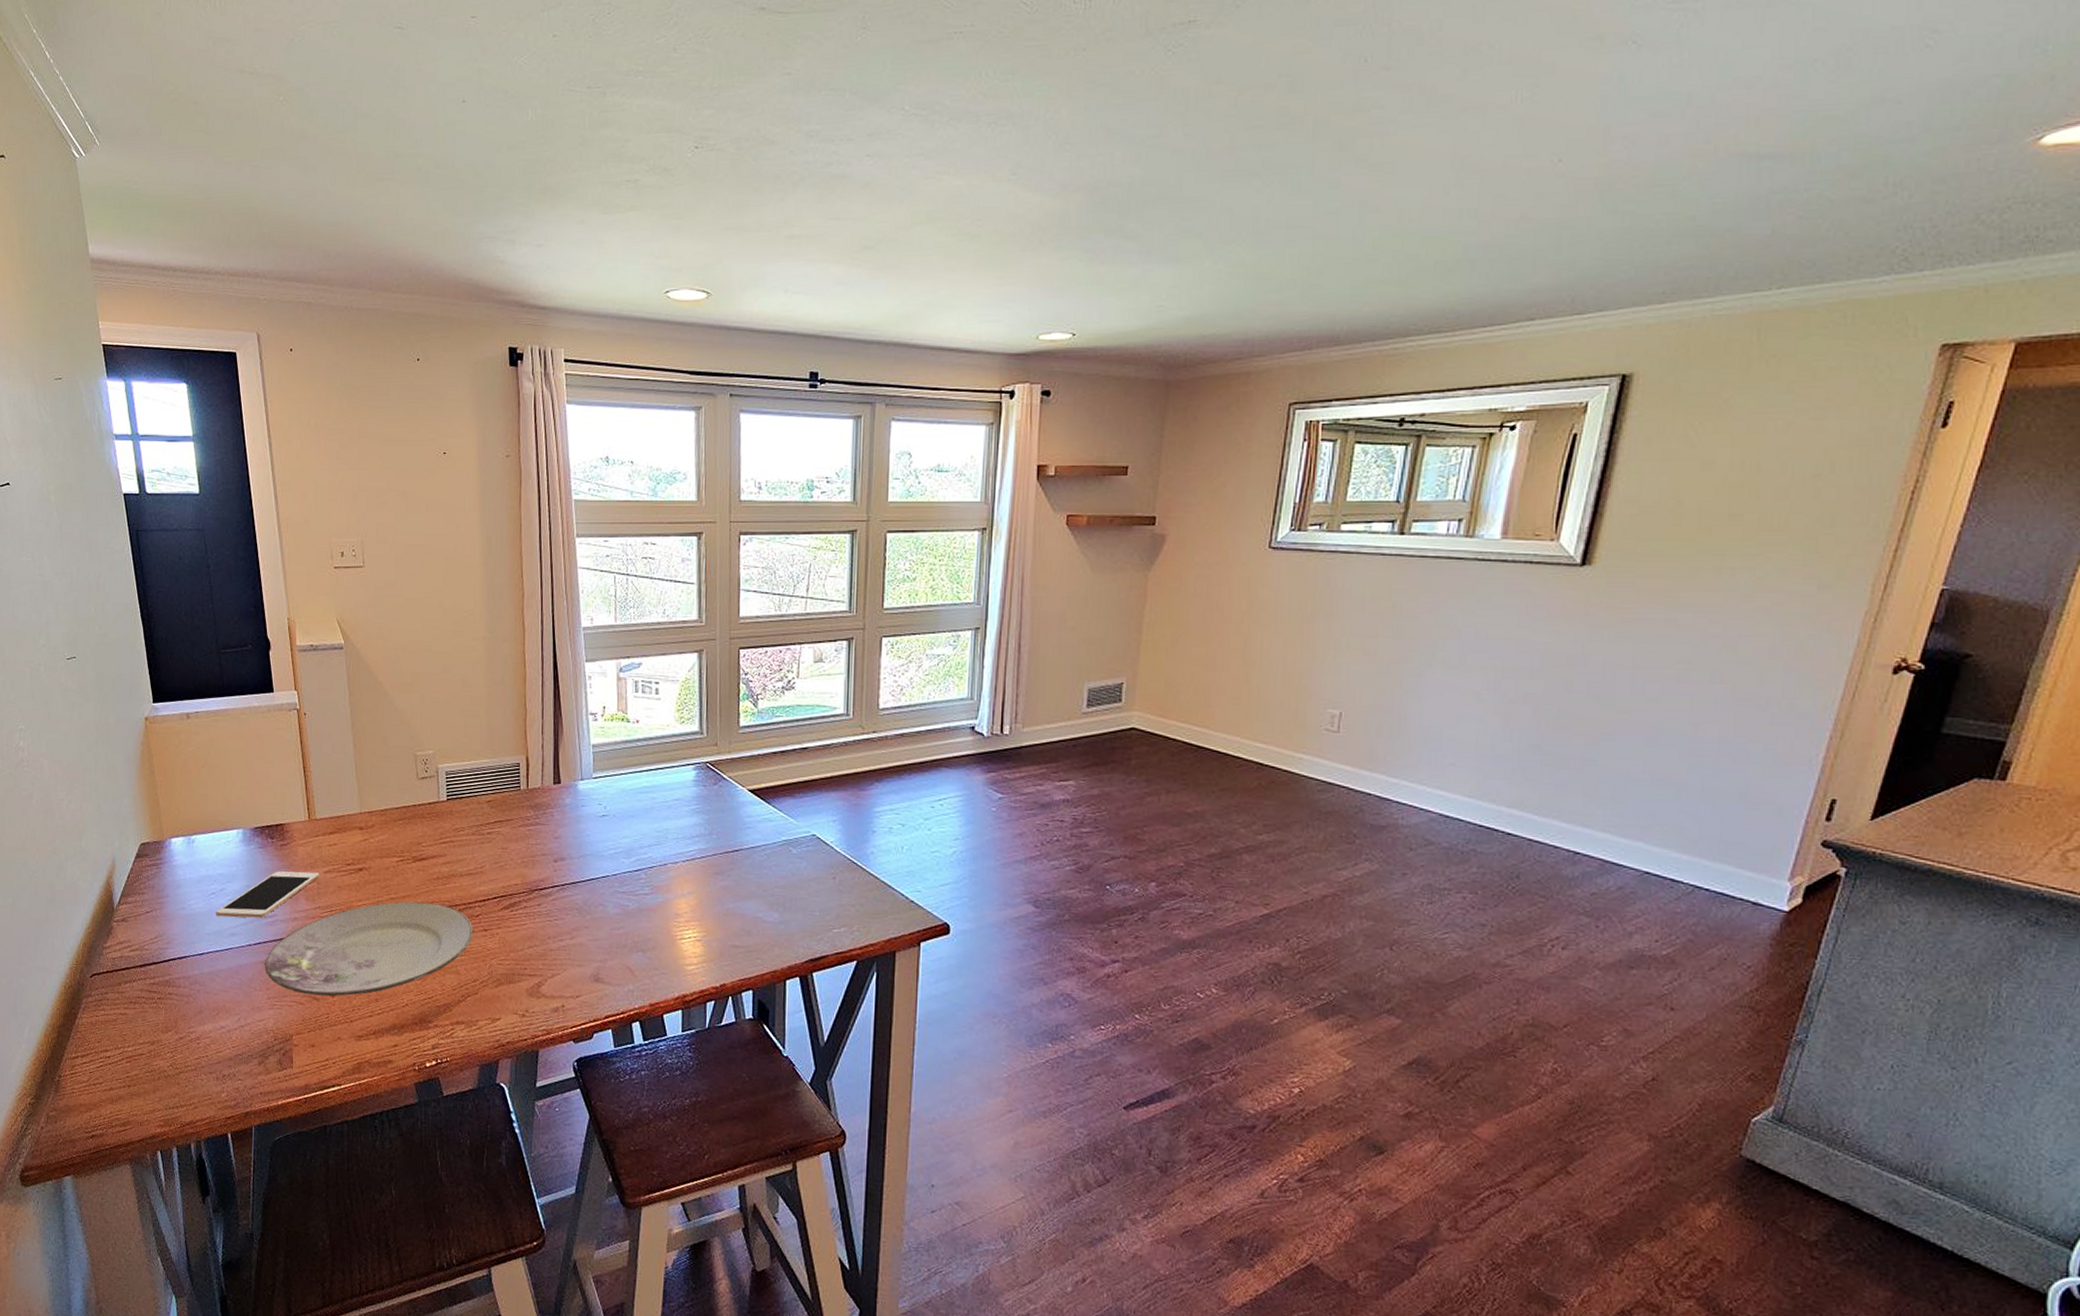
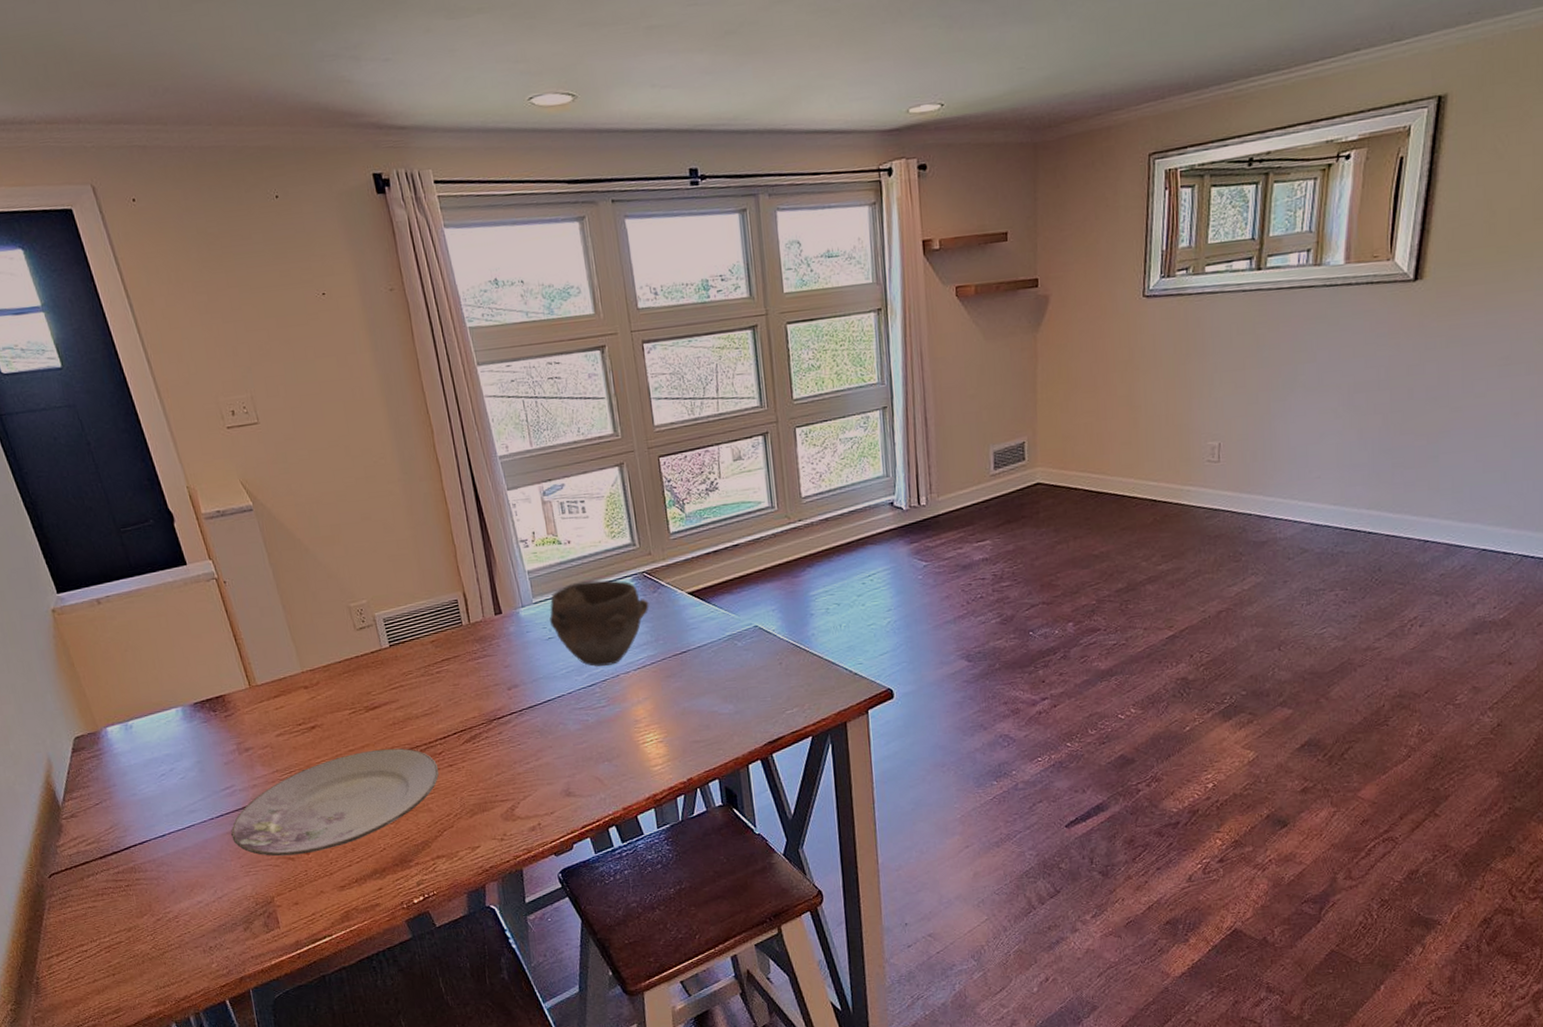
cell phone: present [215,871,319,919] -> none [169,737,271,797]
bowl: none [606,763,708,853] -> present [550,580,649,667]

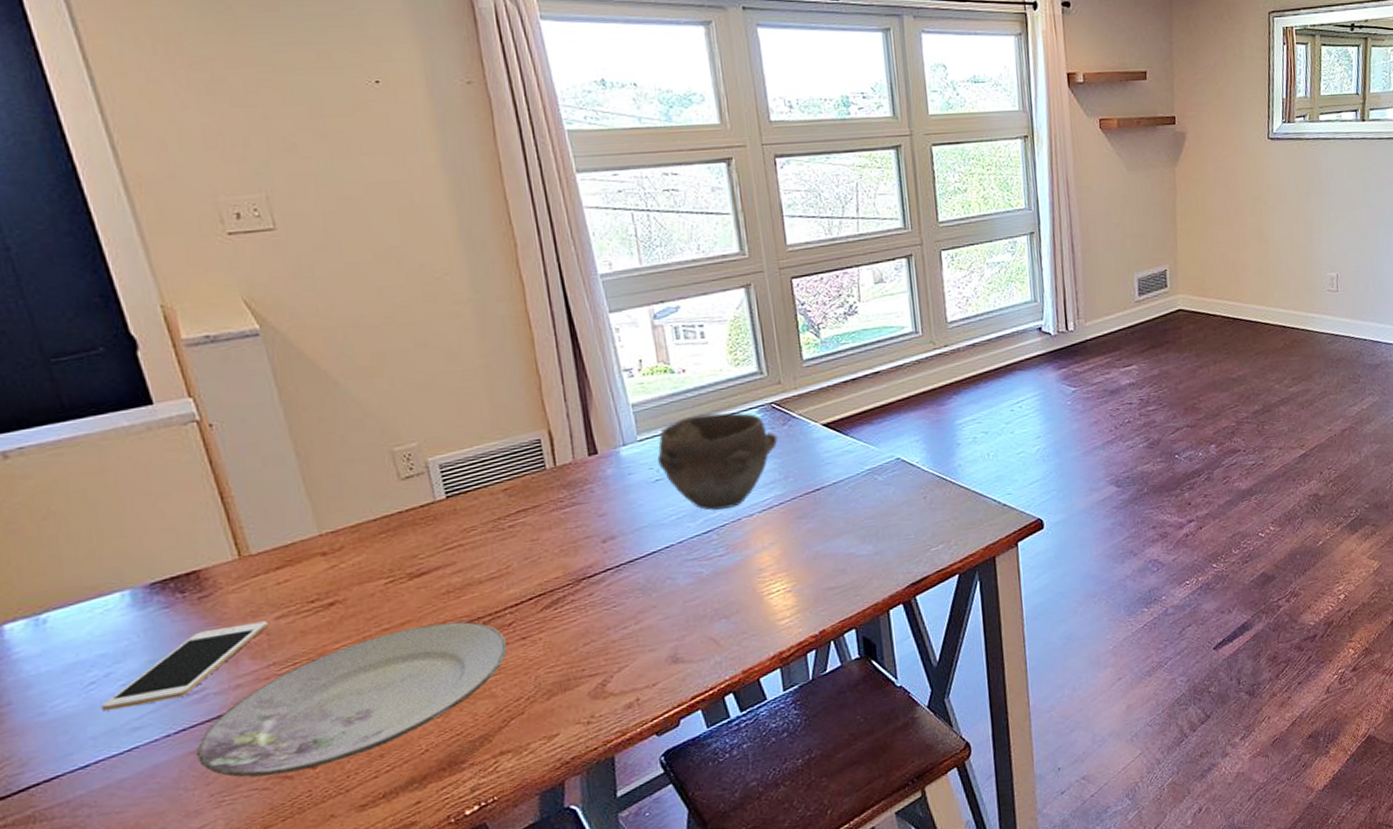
cell phone: none [169,737,271,797] -> present [100,620,268,712]

